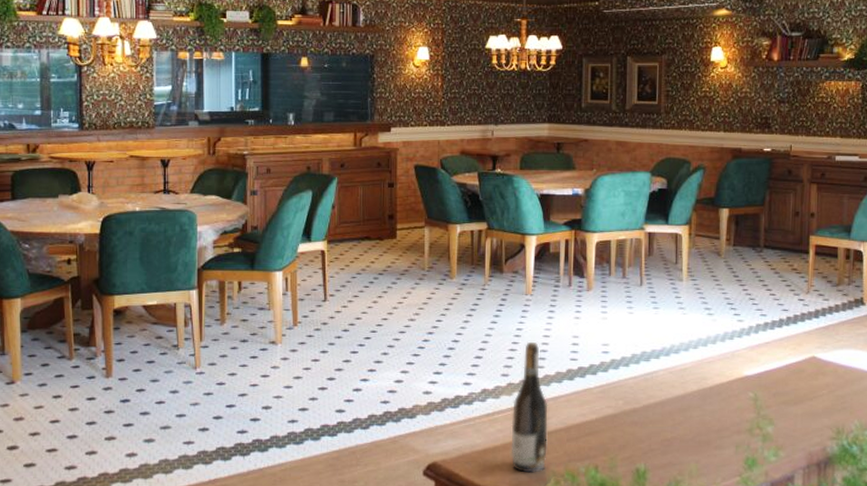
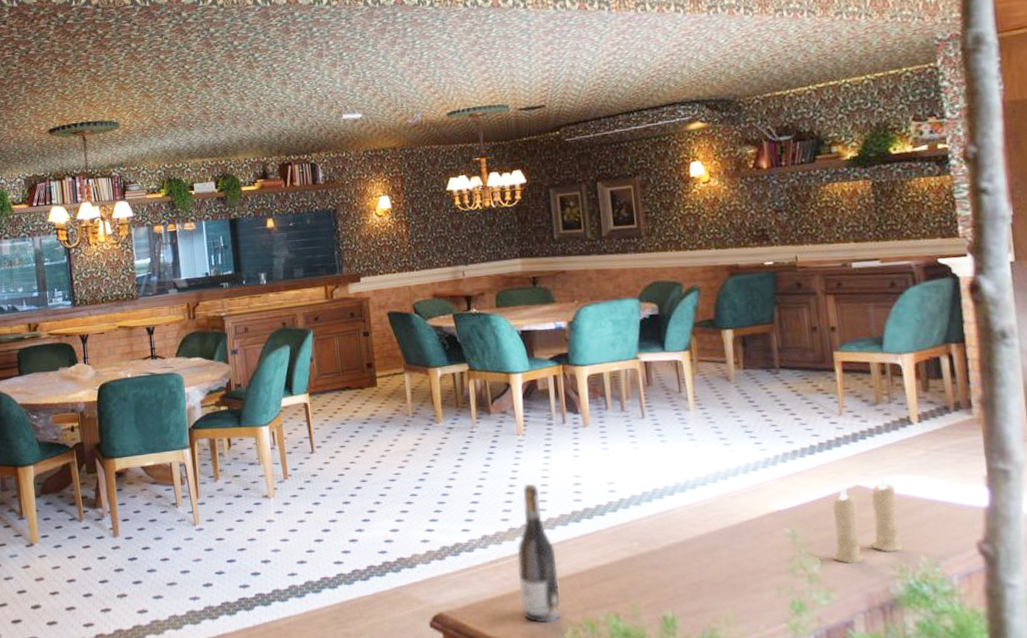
candle: none [785,349,843,425] -> present [832,476,904,564]

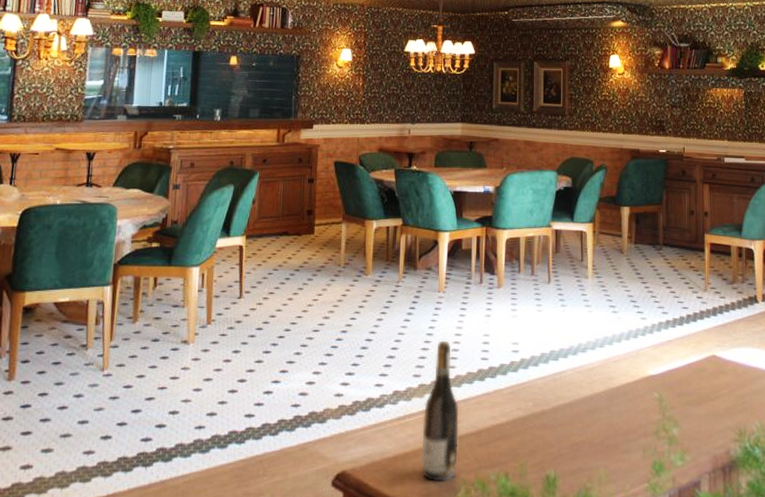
candle: present [832,476,904,564] -> none [689,347,744,427]

